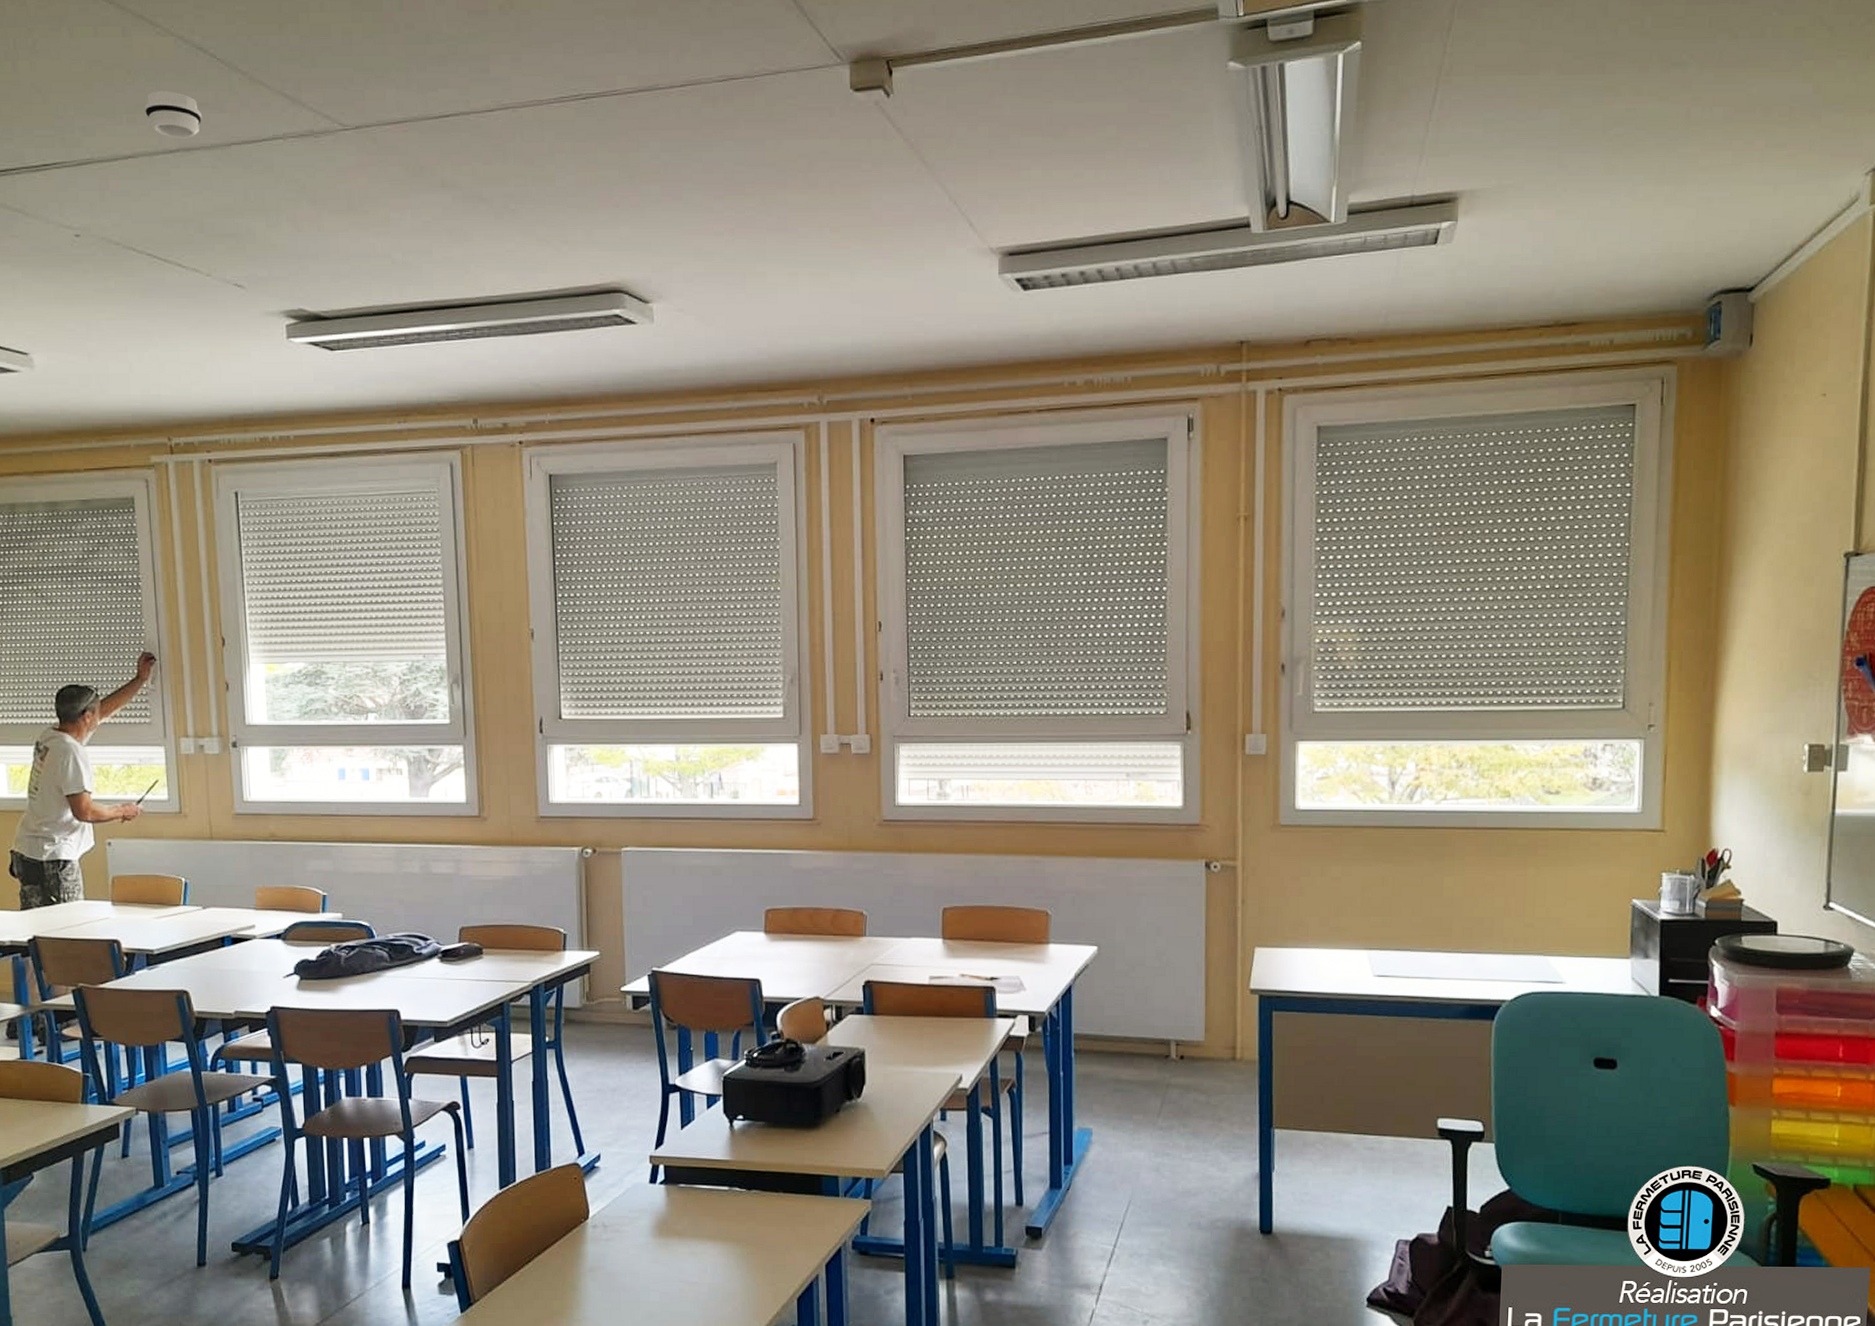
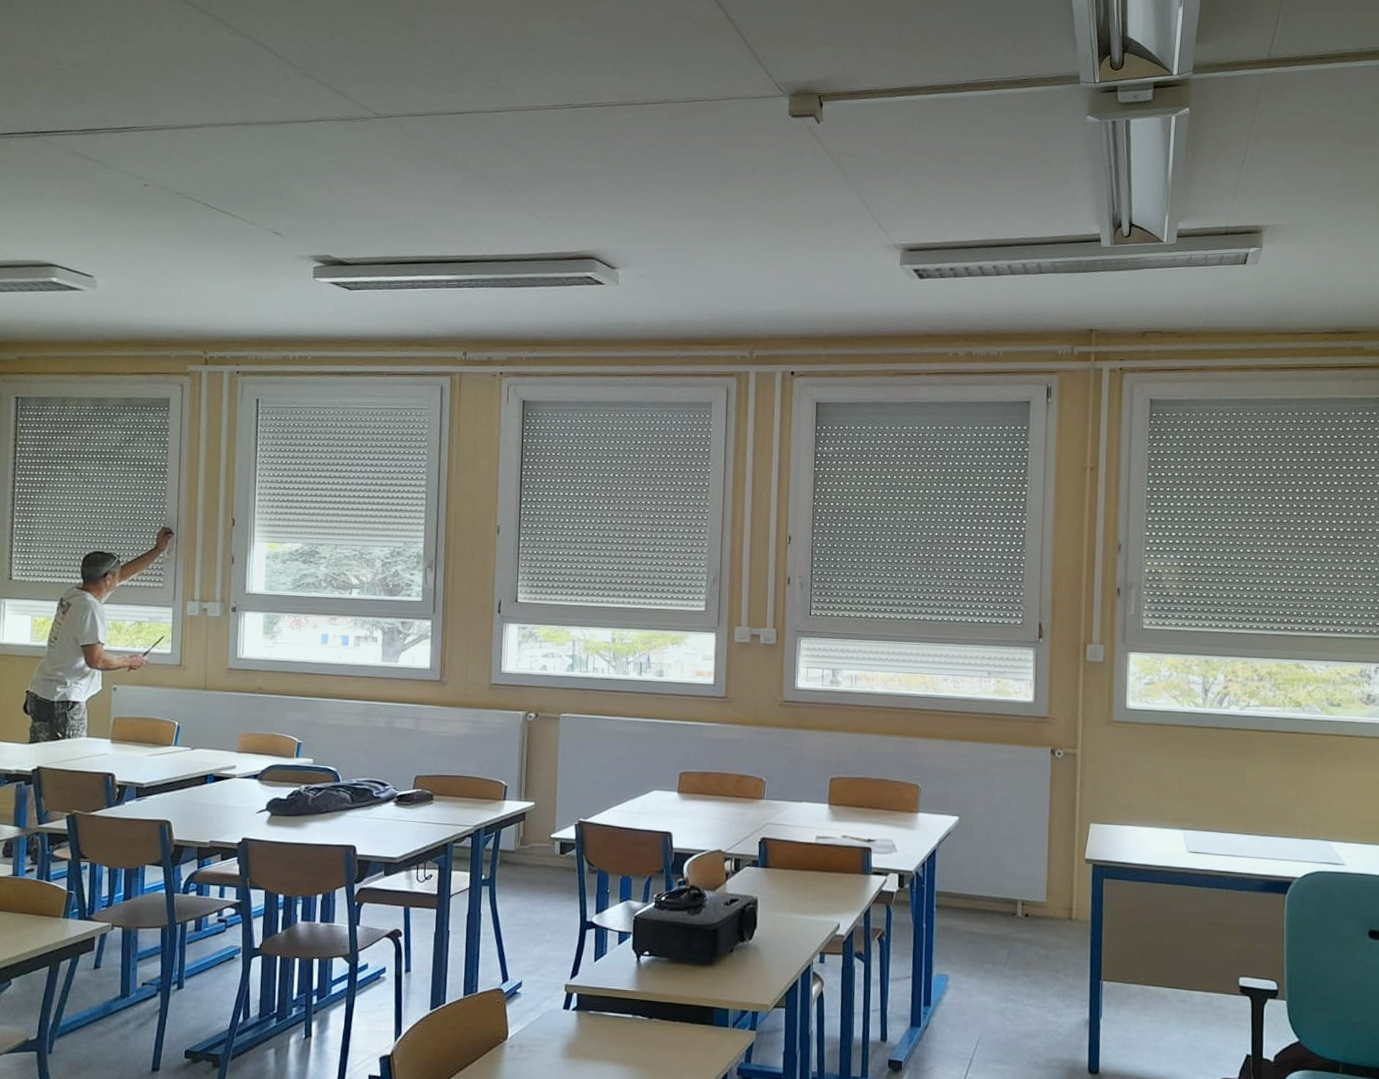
smoke detector: present [144,91,203,139] -> none [213,77,261,116]

